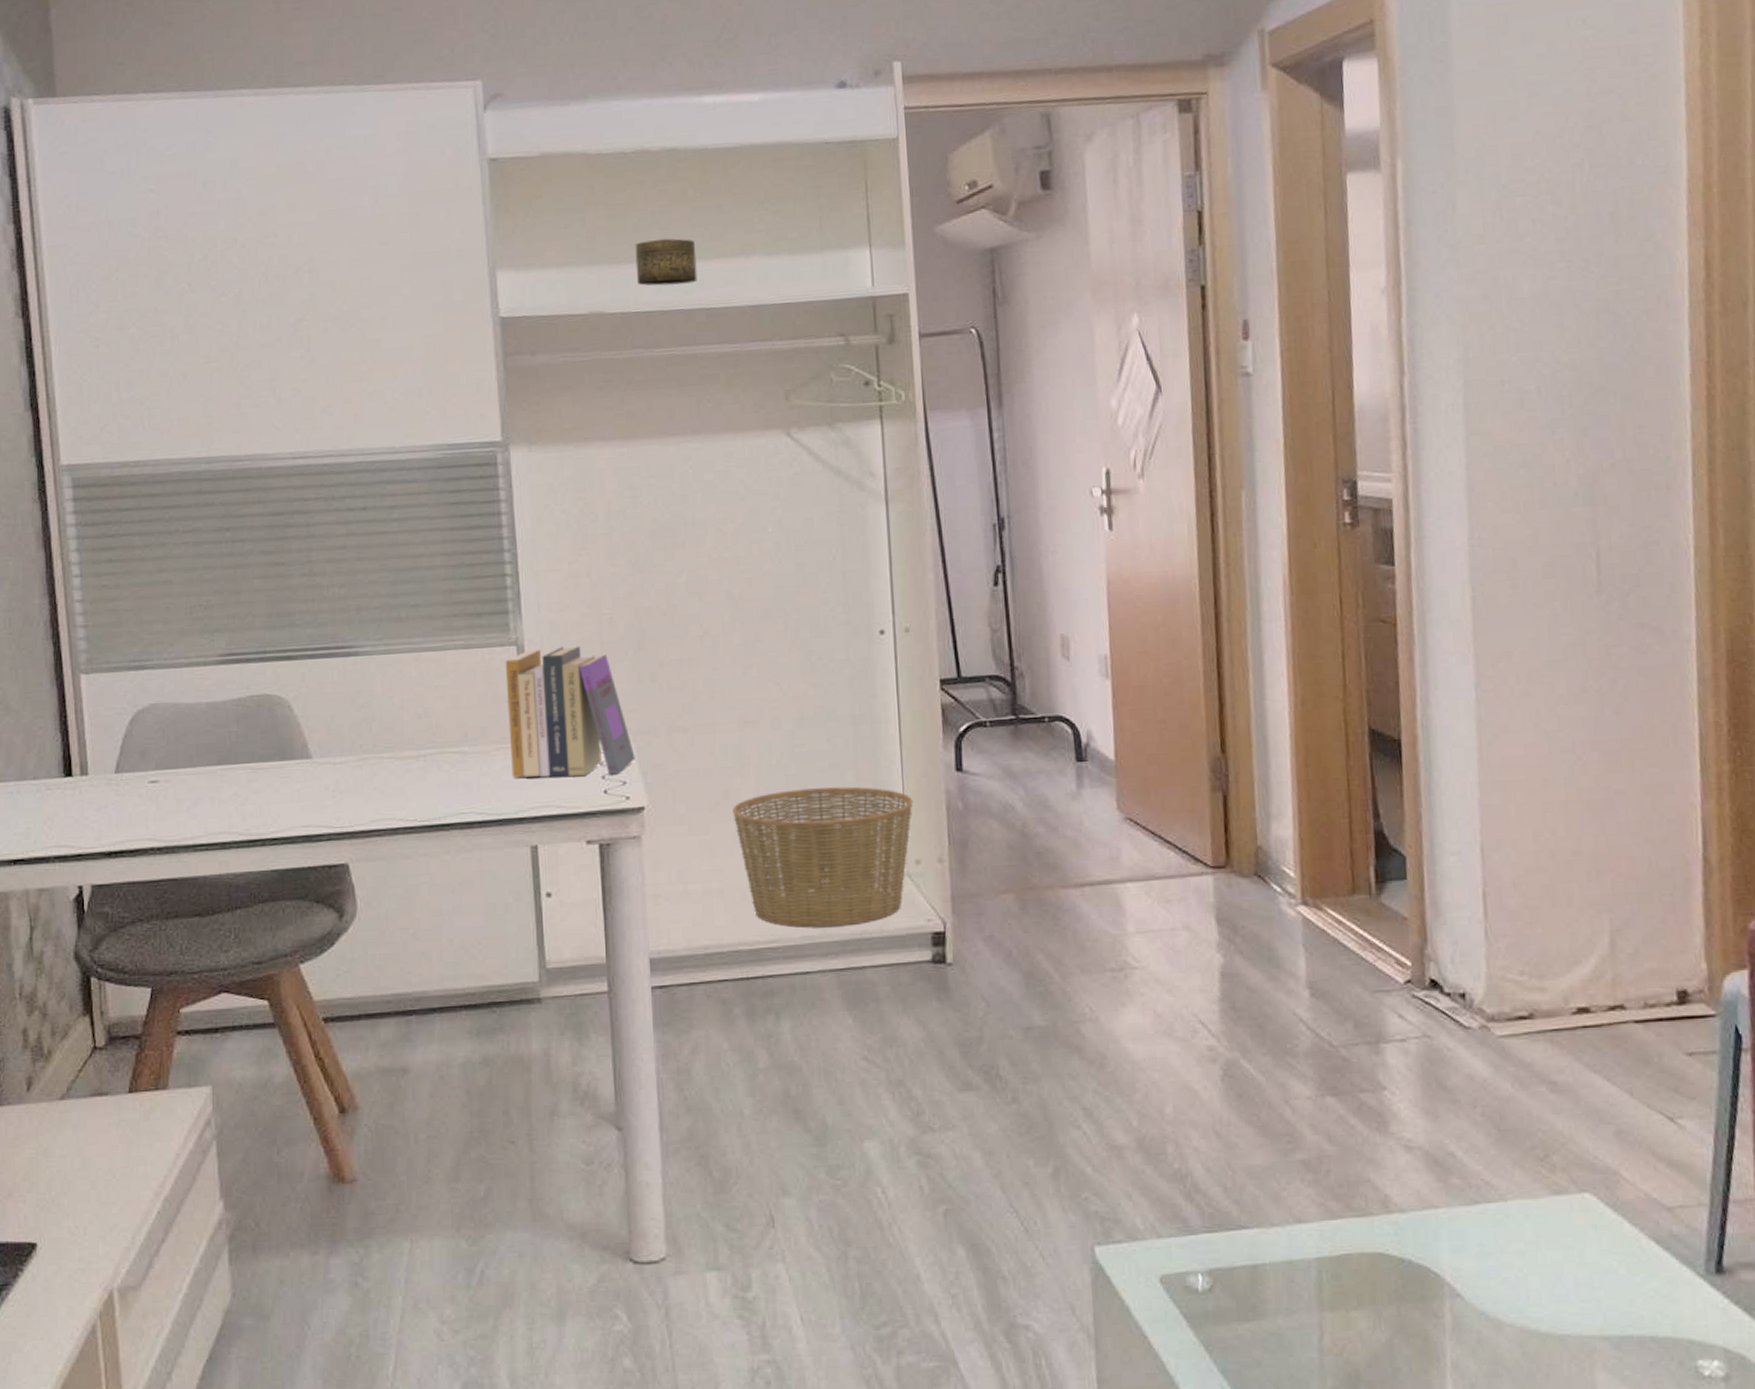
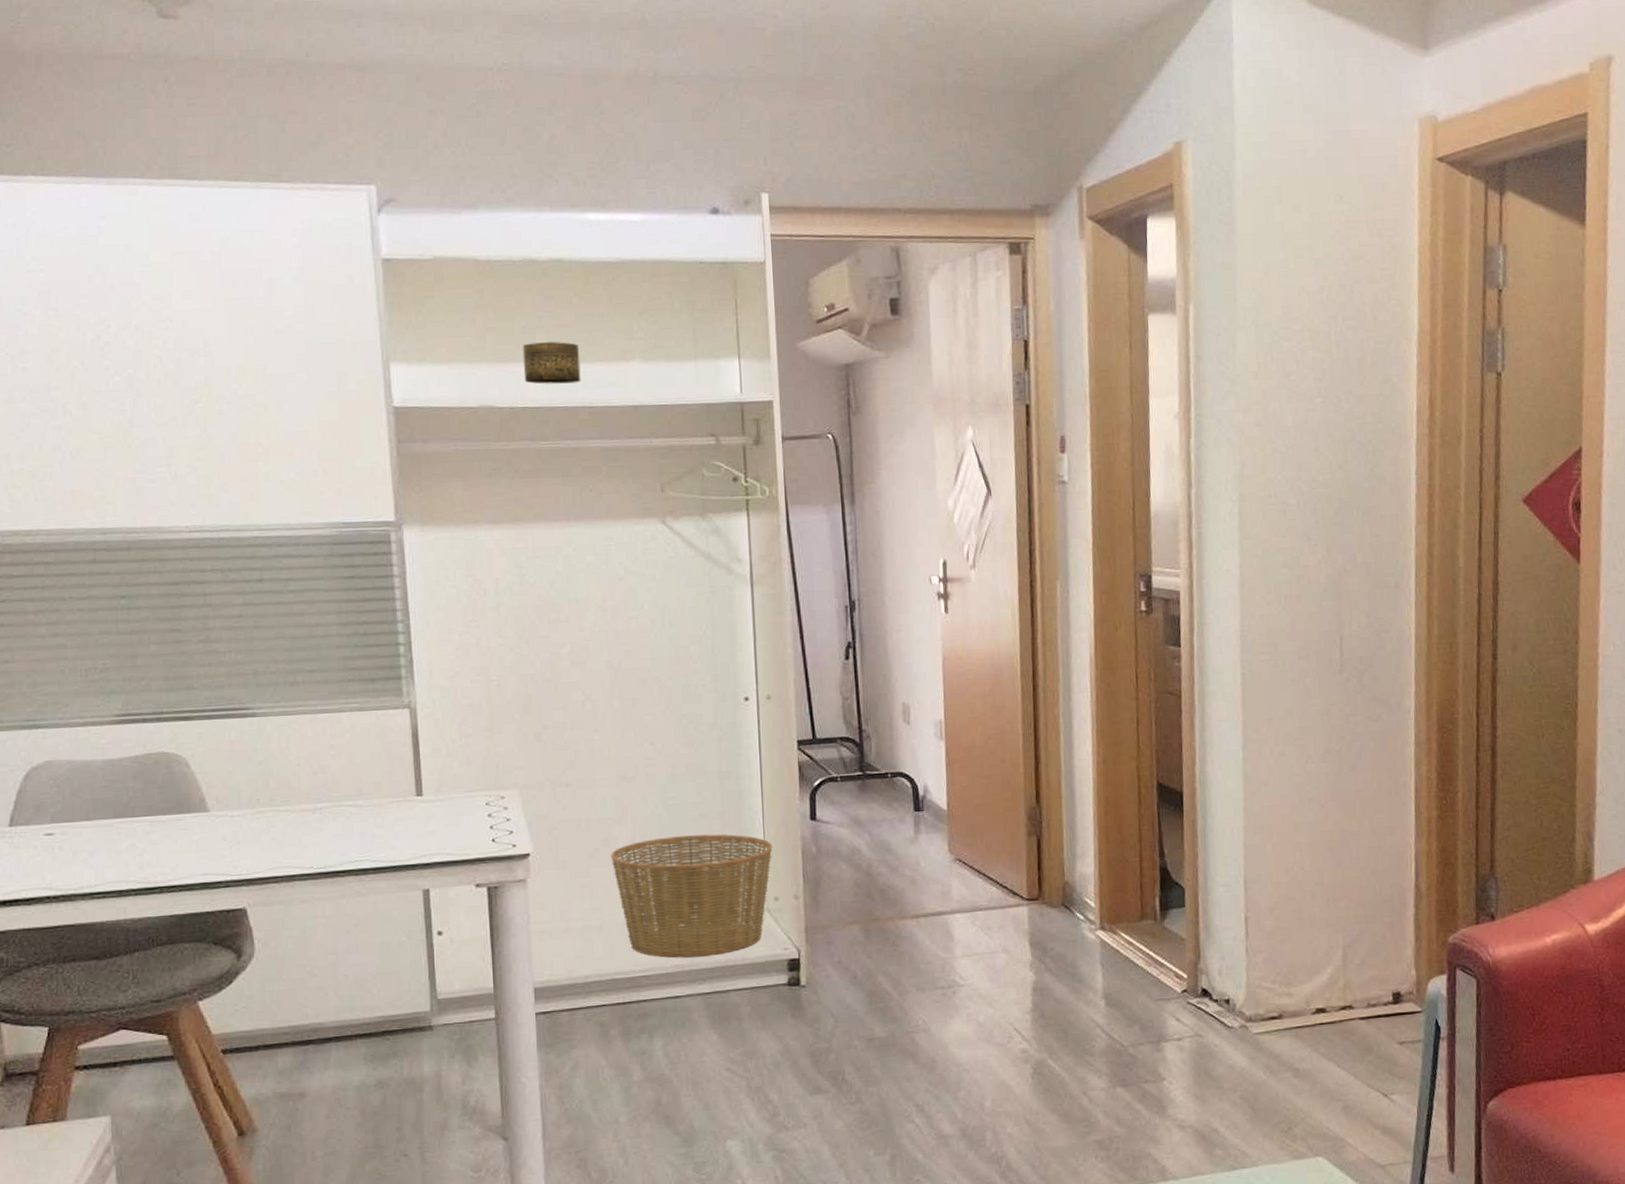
books: present [505,646,635,778] -> none [398,709,521,829]

